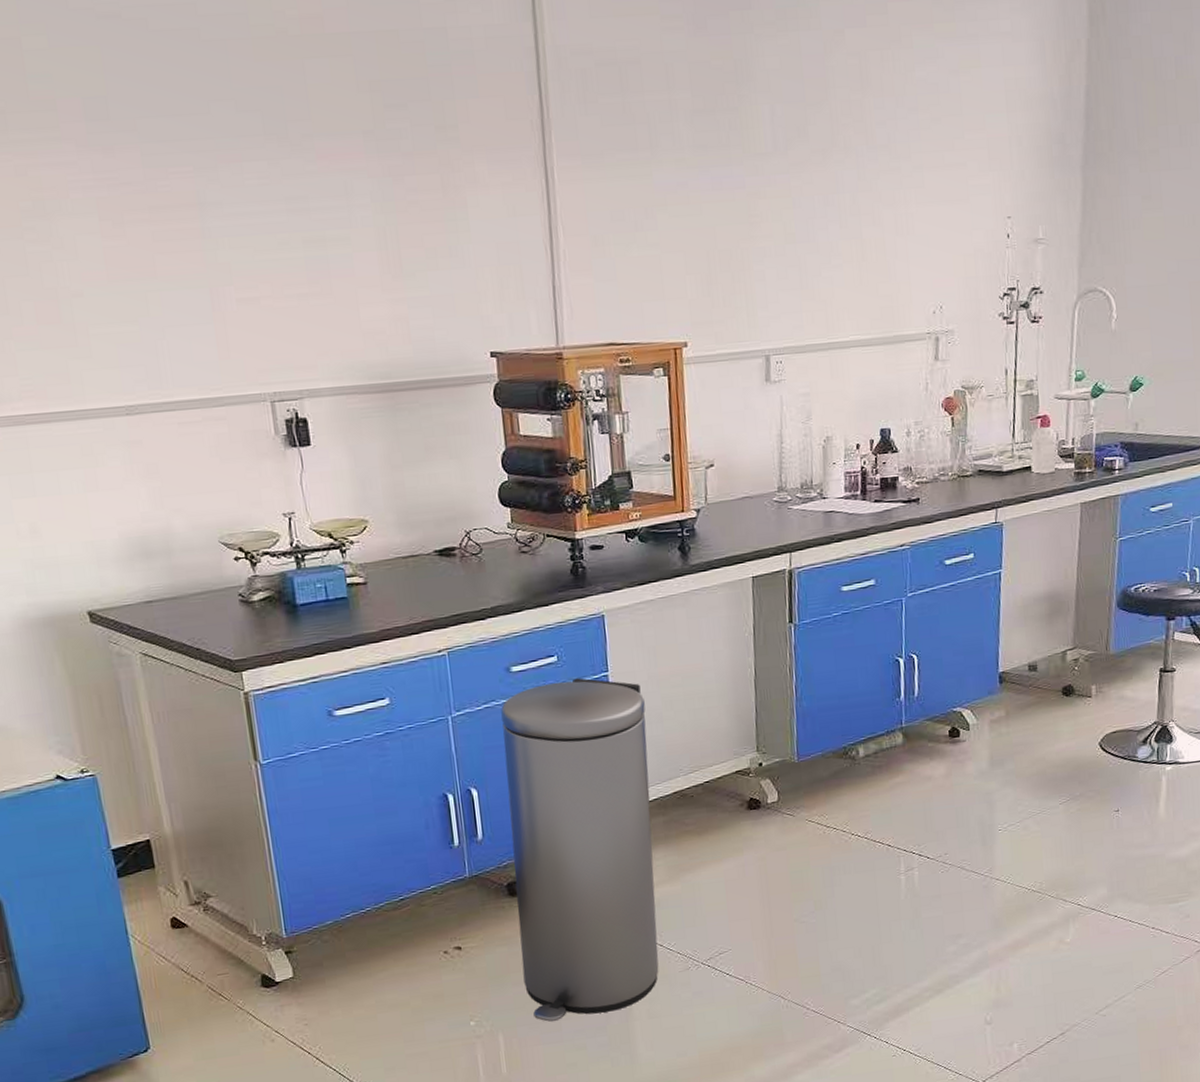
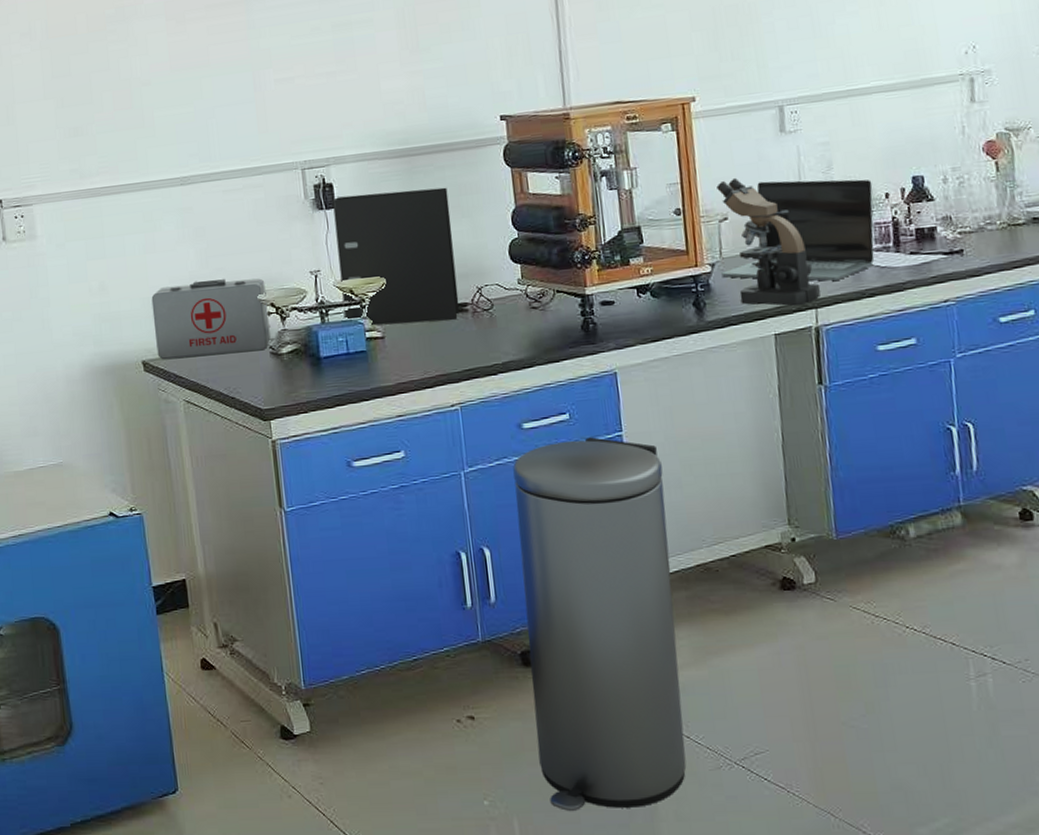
first-aid kit: none [95,520,240,609] -> present [151,278,271,359]
binder: none [307,426,448,572] -> present [332,187,460,326]
microscope: none [704,425,795,551] -> present [716,177,821,307]
laptop: none [706,429,846,527] -> present [721,179,875,282]

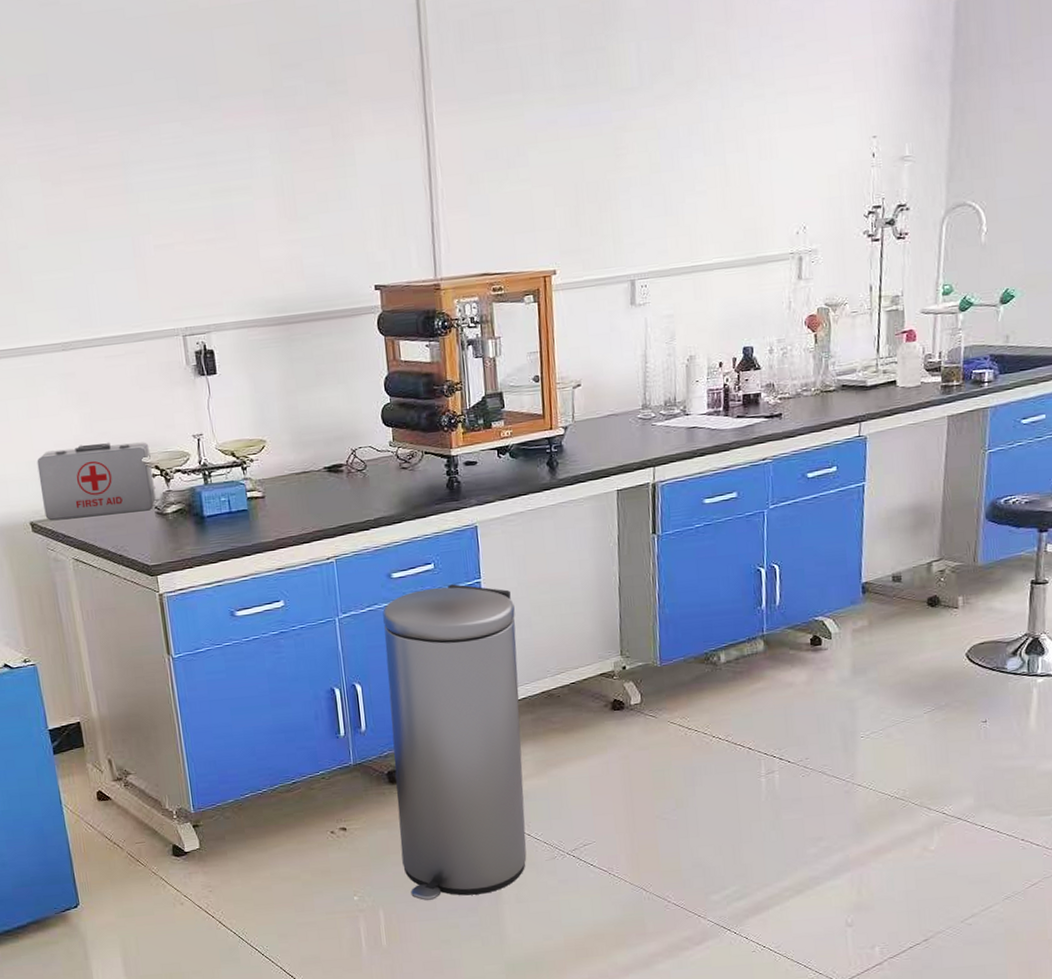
binder: present [332,187,460,326] -> none [213,354,336,487]
microscope: present [716,177,821,307] -> none [572,347,659,465]
laptop: present [721,179,875,282] -> none [573,349,709,443]

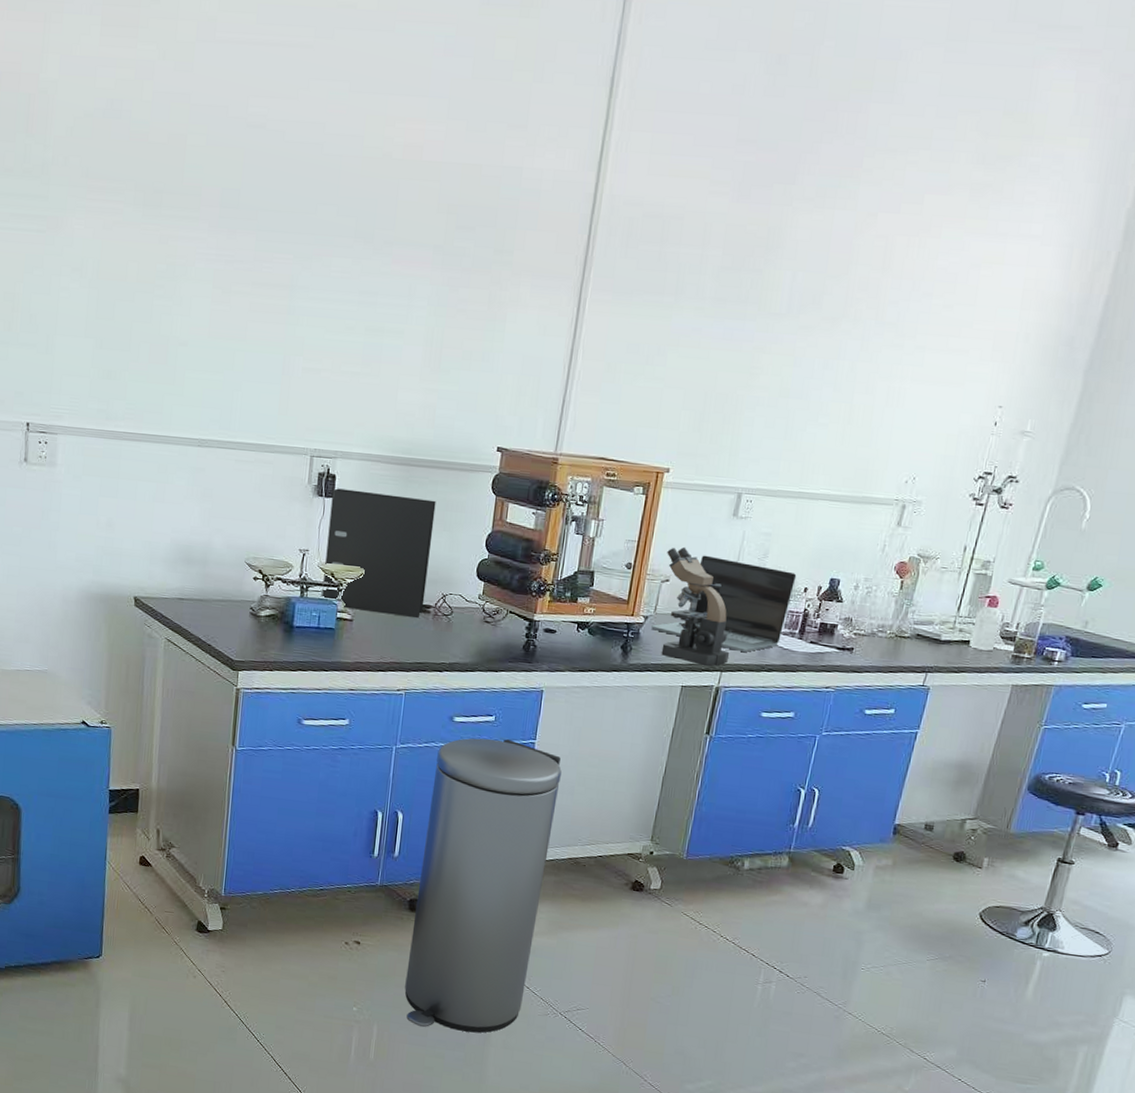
first-aid kit: present [37,442,156,520] -> none [149,535,258,610]
binder: none [213,354,336,487] -> present [322,488,436,619]
microscope: none [572,347,659,465] -> present [661,546,730,667]
laptop: none [573,349,709,443] -> present [651,555,797,653]

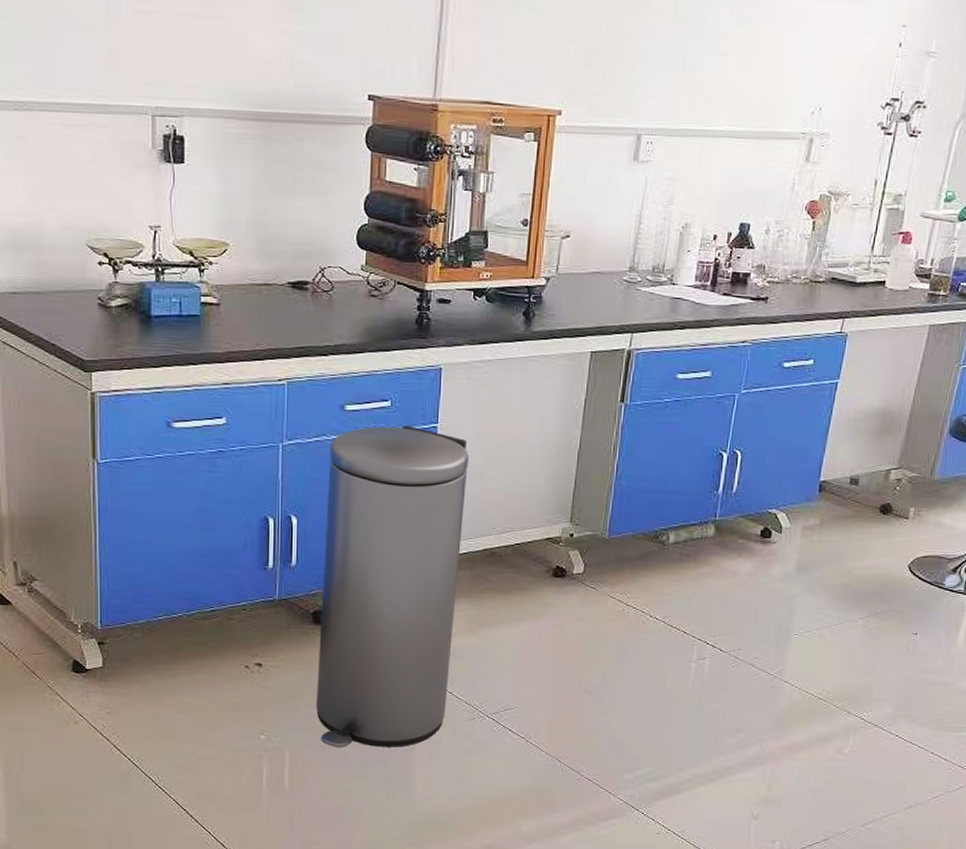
binder: present [322,488,436,619] -> none [181,152,304,297]
laptop: present [651,555,797,653] -> none [554,205,705,311]
microscope: present [661,546,730,667] -> none [565,197,640,329]

